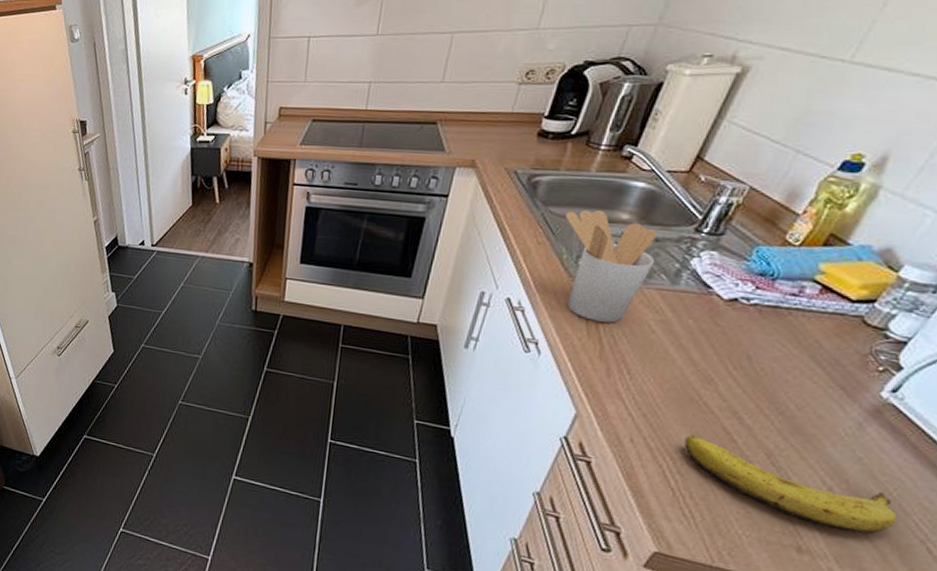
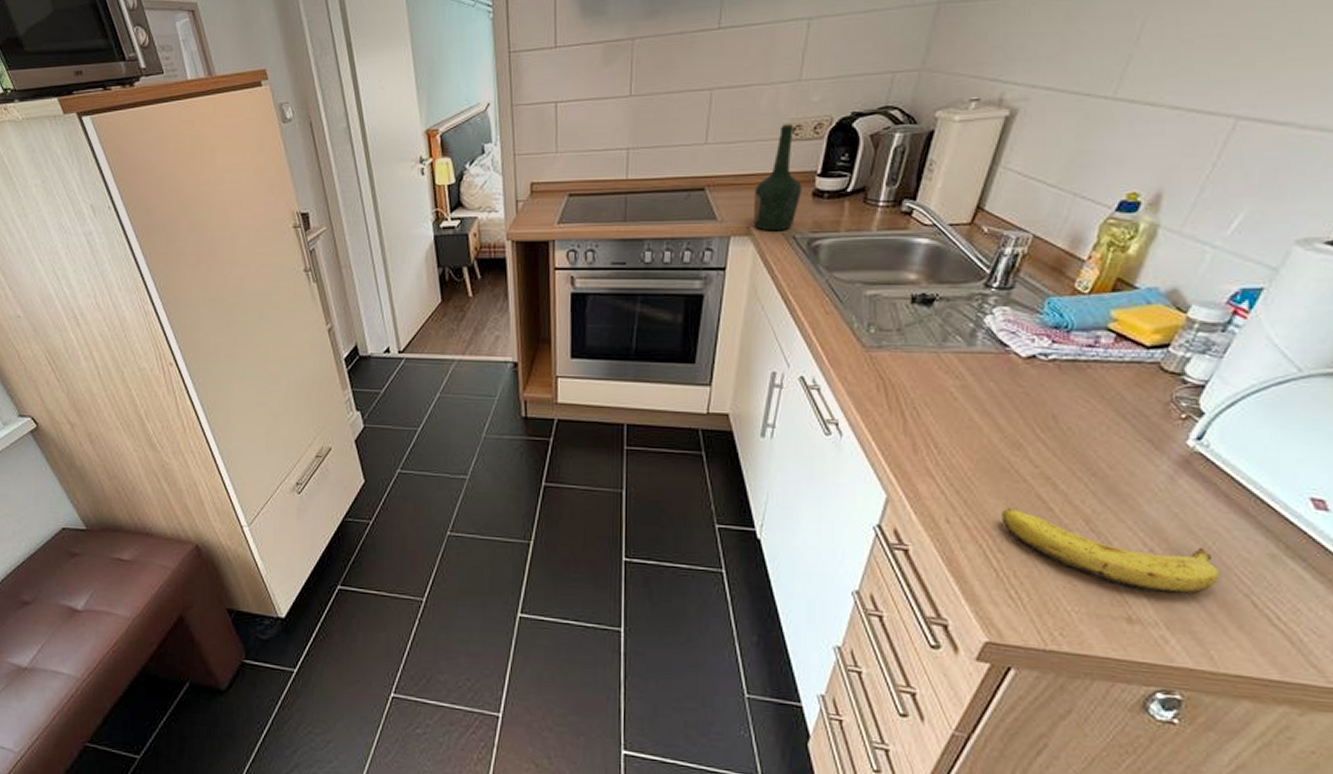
bottle: none [479,67,529,166] -> present [754,122,802,231]
utensil holder: present [565,209,657,323] -> none [851,272,949,394]

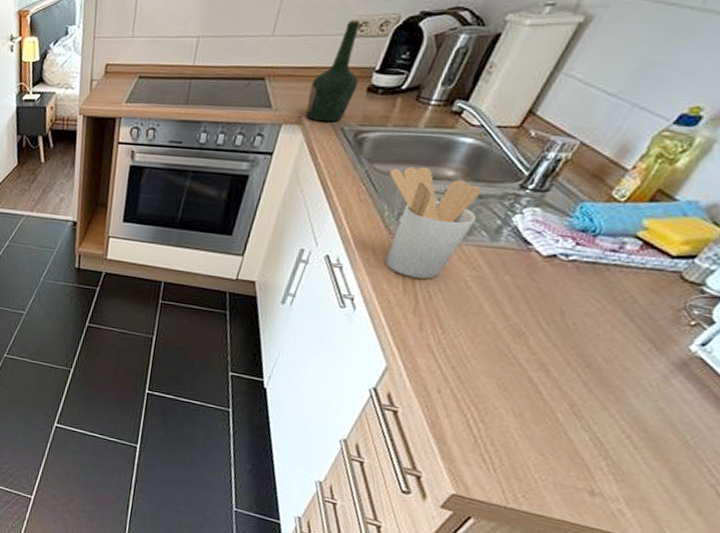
utensil holder: none [851,272,949,394] -> present [385,166,481,279]
banana: present [1002,507,1219,595] -> none [490,386,691,478]

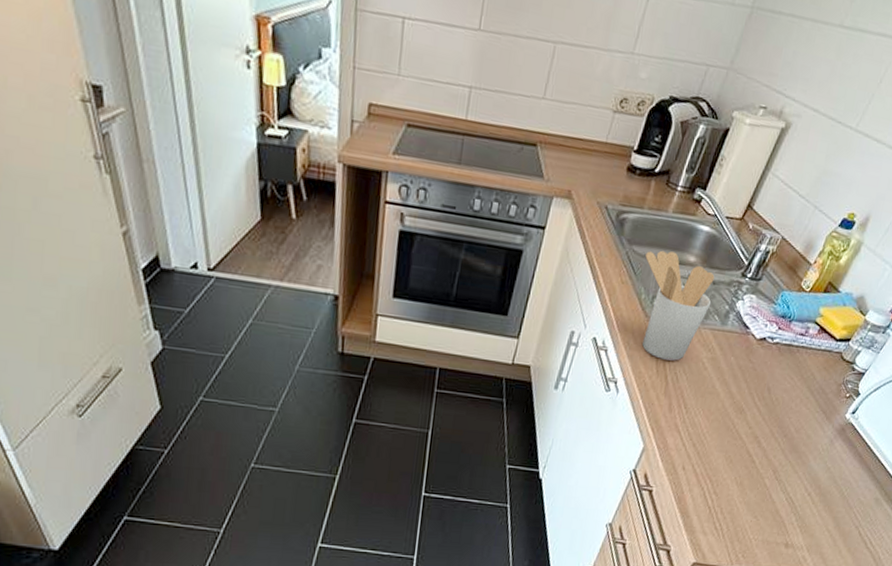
bottle: present [306,19,361,122] -> none [574,93,622,199]

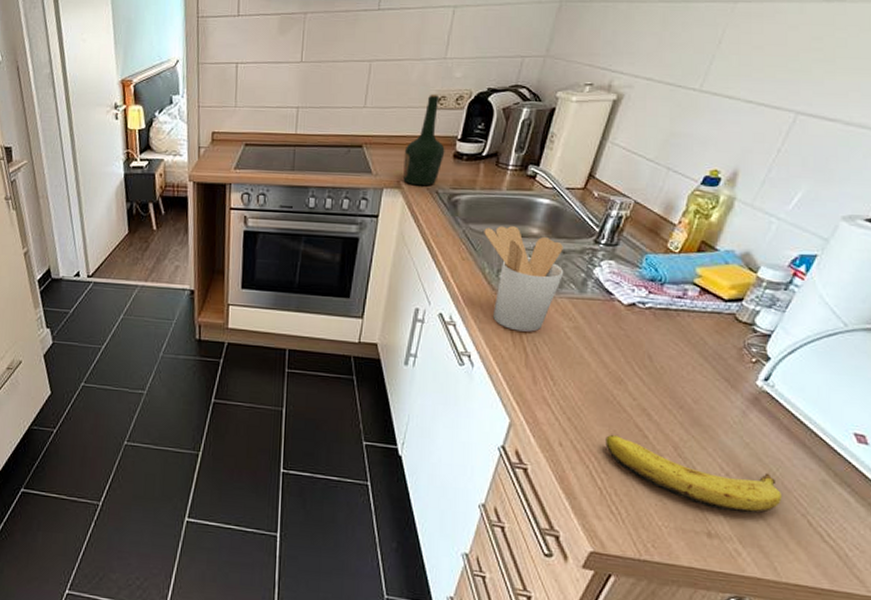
bottle: none [574,93,622,199] -> present [403,93,445,186]
banana: none [720,459,845,527] -> present [605,434,782,514]

